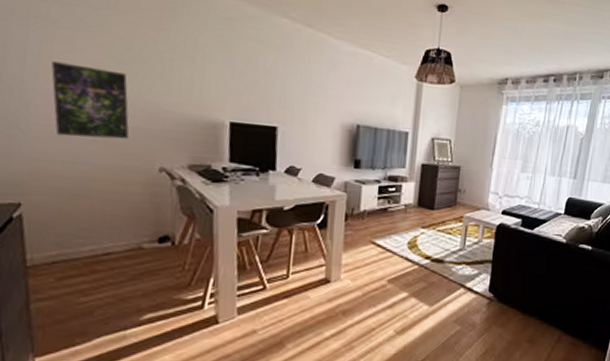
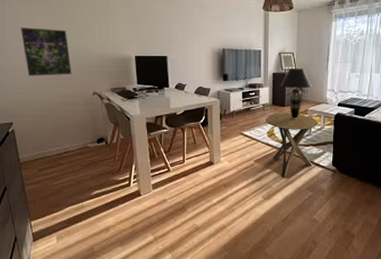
side table: none [407,218,475,306] -> present [266,113,318,178]
table lamp: none [430,160,472,227] -> present [280,69,312,119]

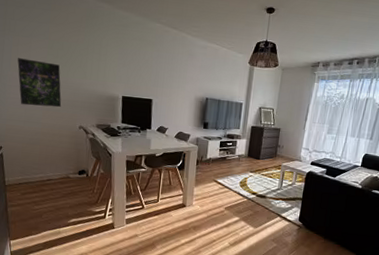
side table: present [266,113,318,178] -> none [240,165,290,227]
table lamp: present [280,69,312,119] -> none [257,124,288,173]

